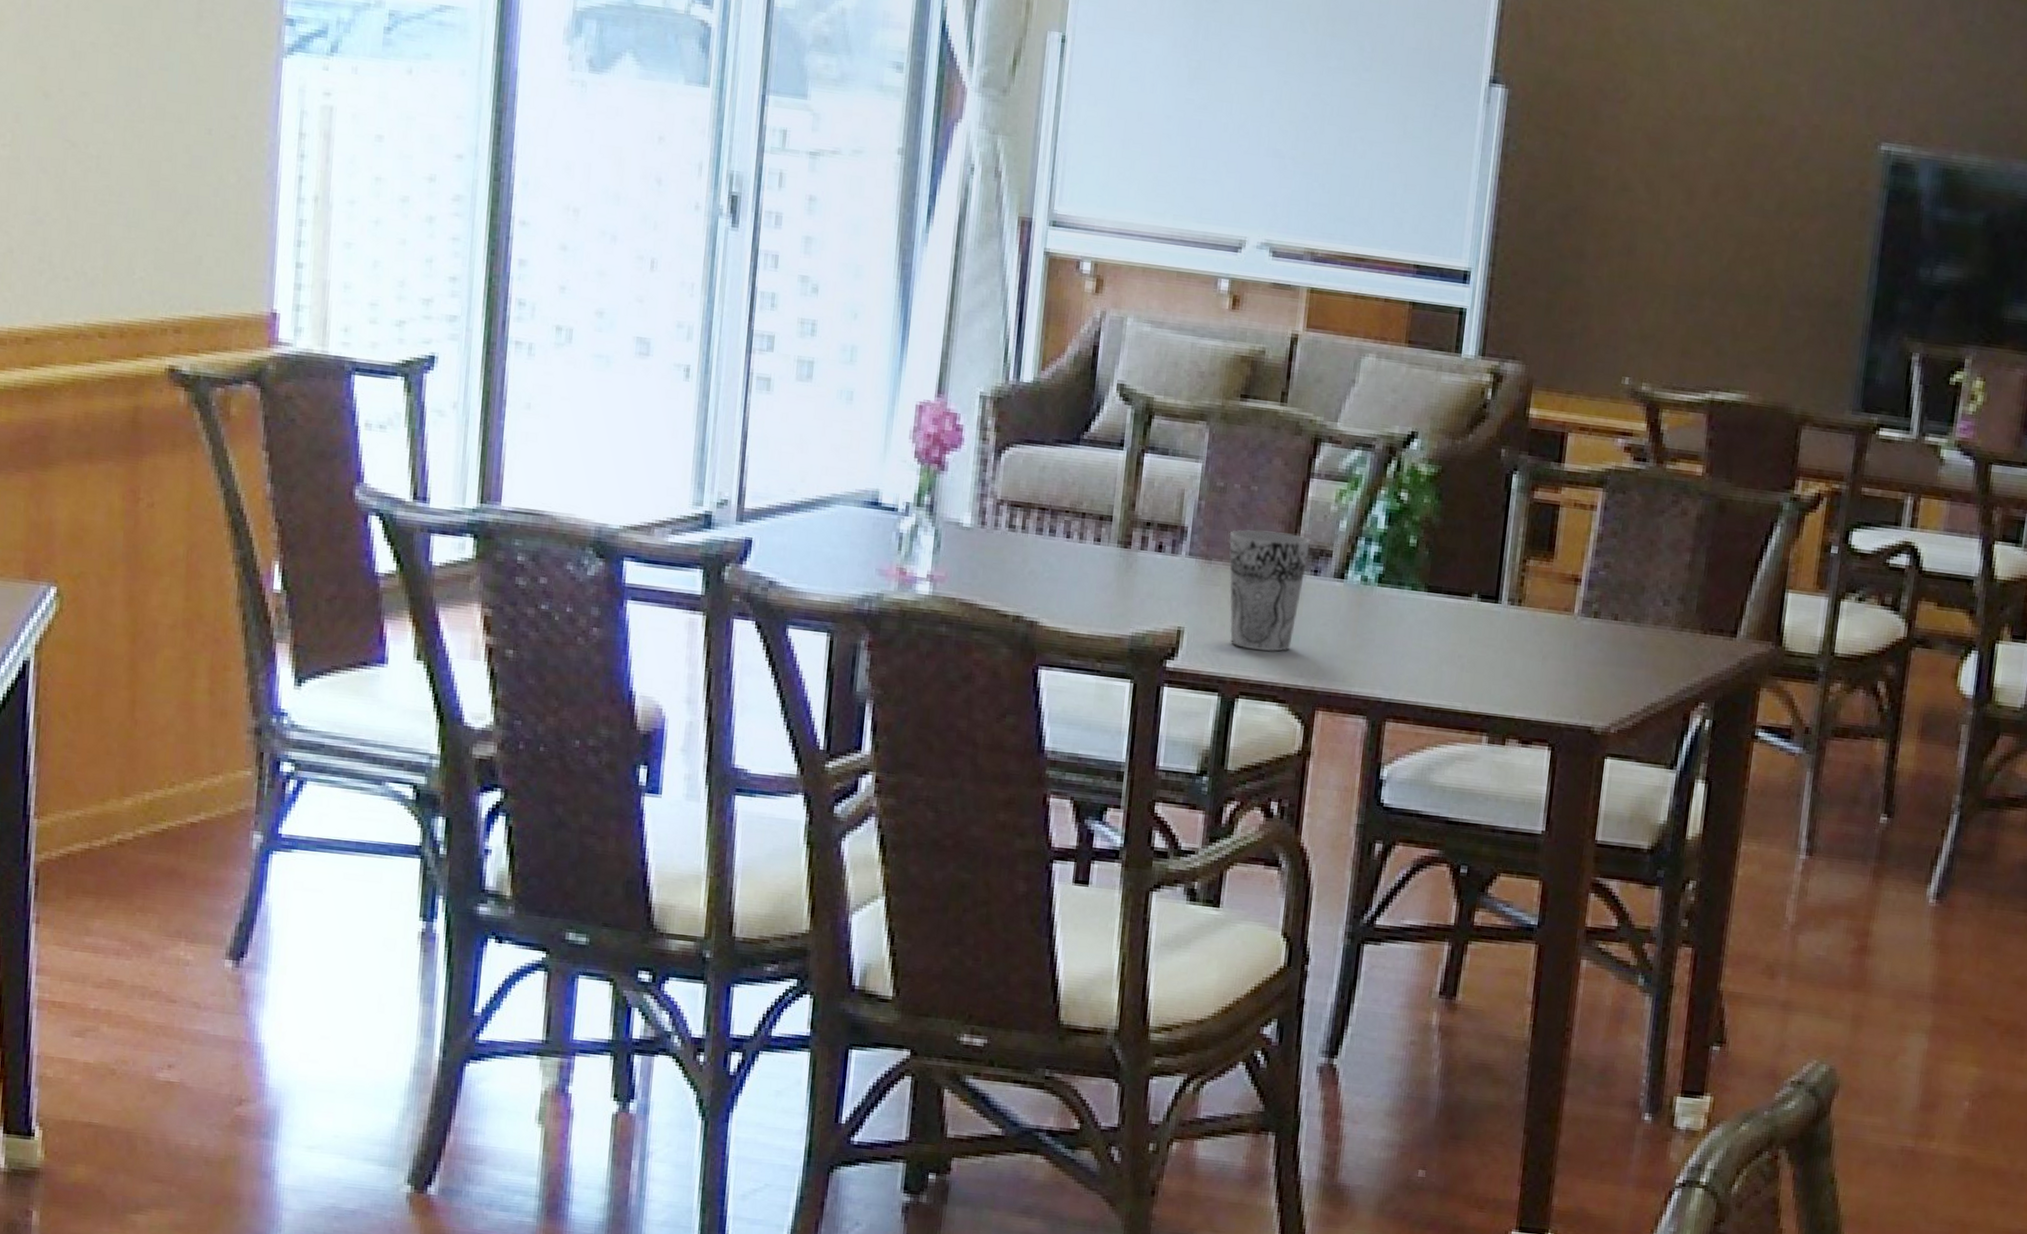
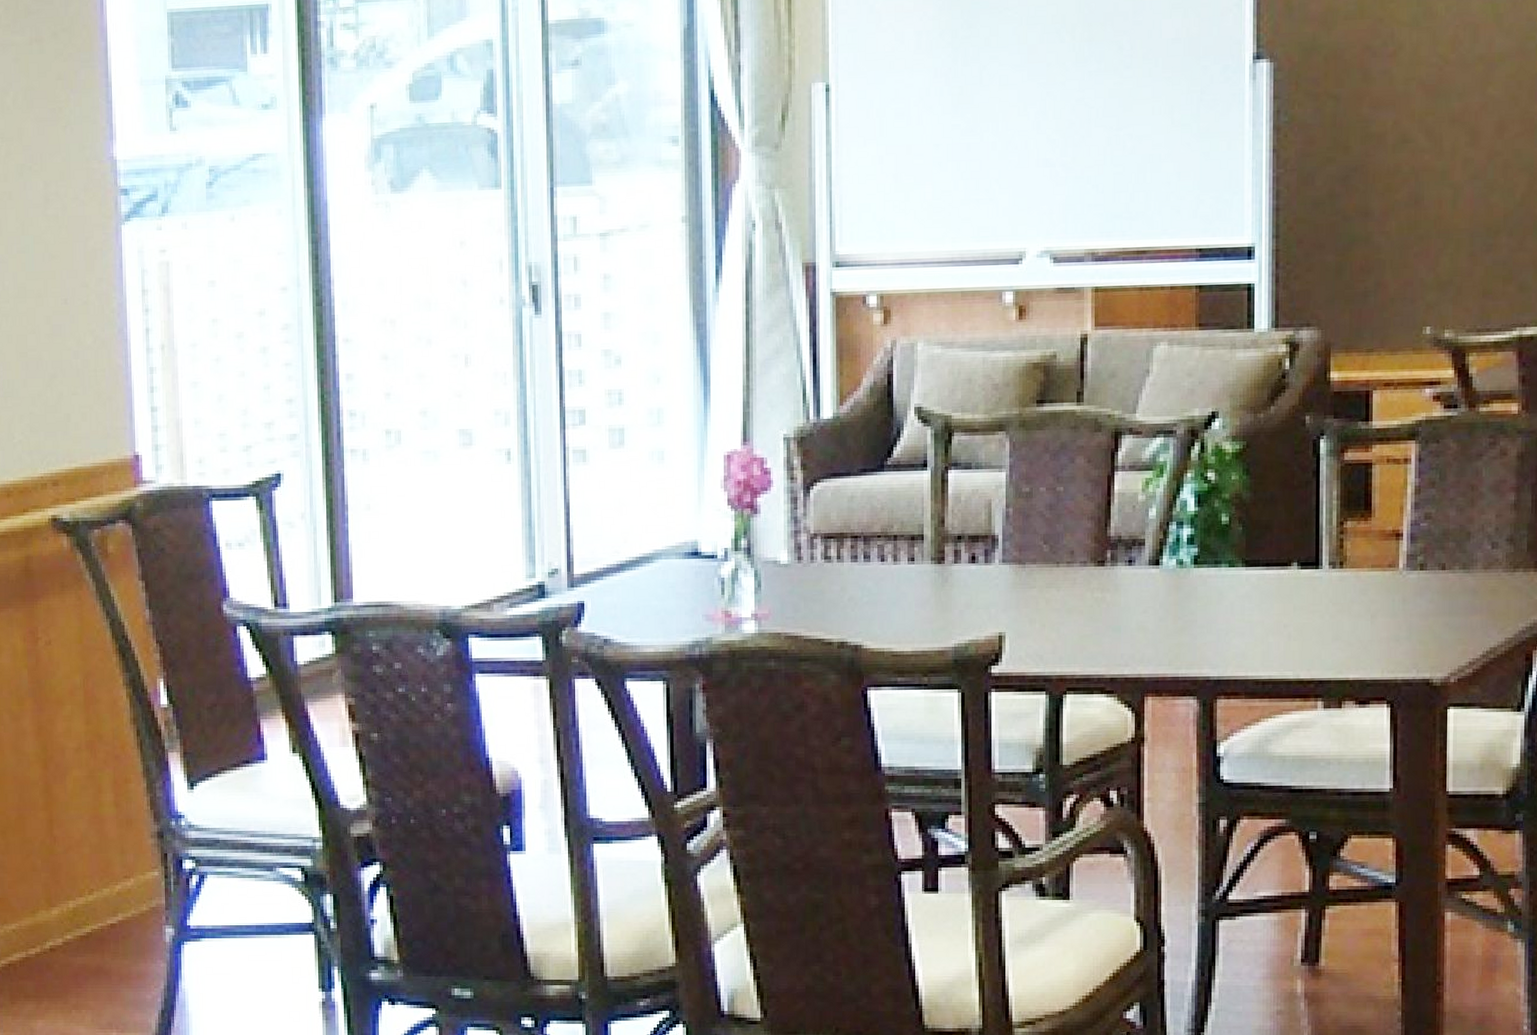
cup: present [1229,529,1311,652] -> none [1040,527,1123,646]

